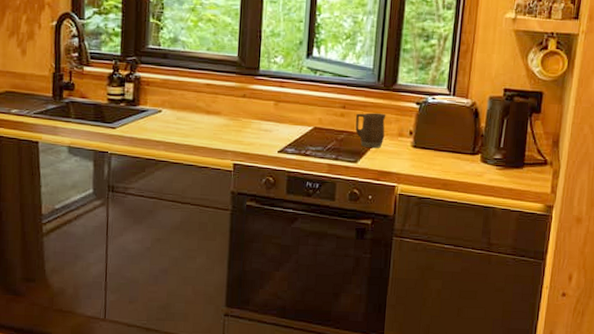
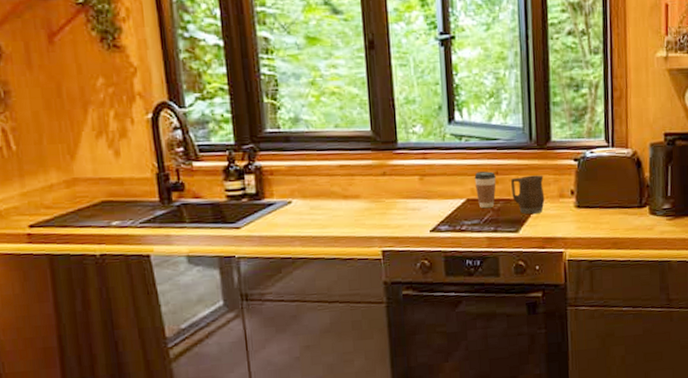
coffee cup: none [323,104,343,138] -> present [474,171,496,209]

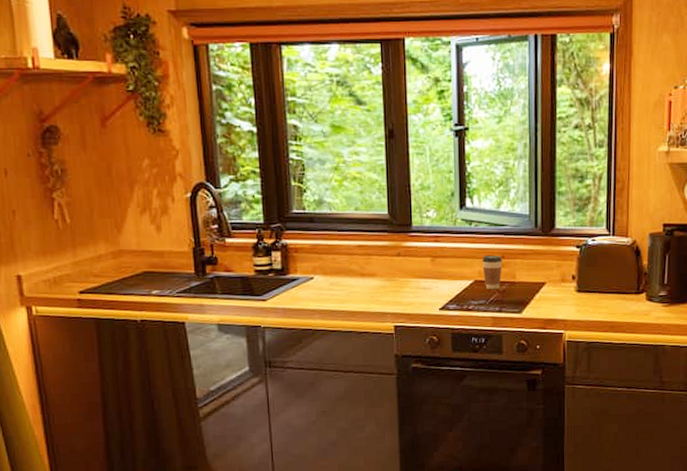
mug: present [511,175,545,214] -> none [516,260,547,296]

